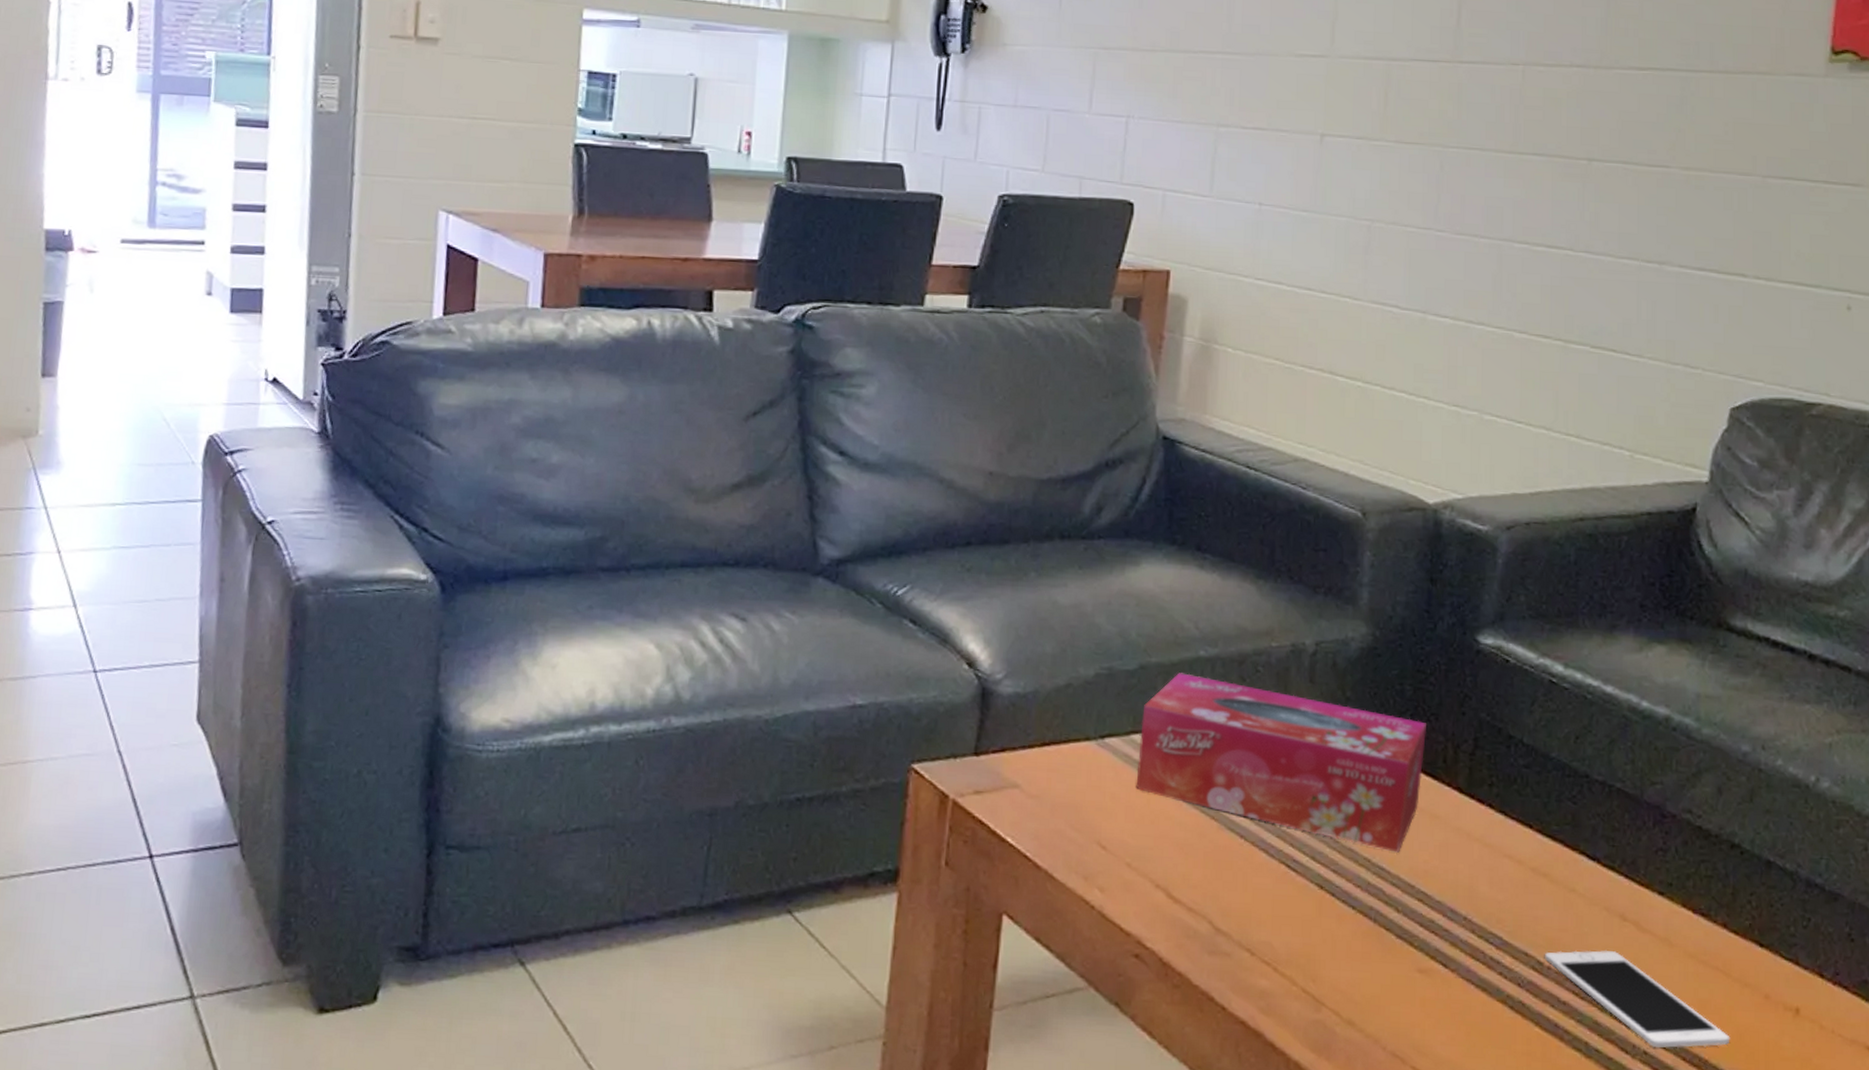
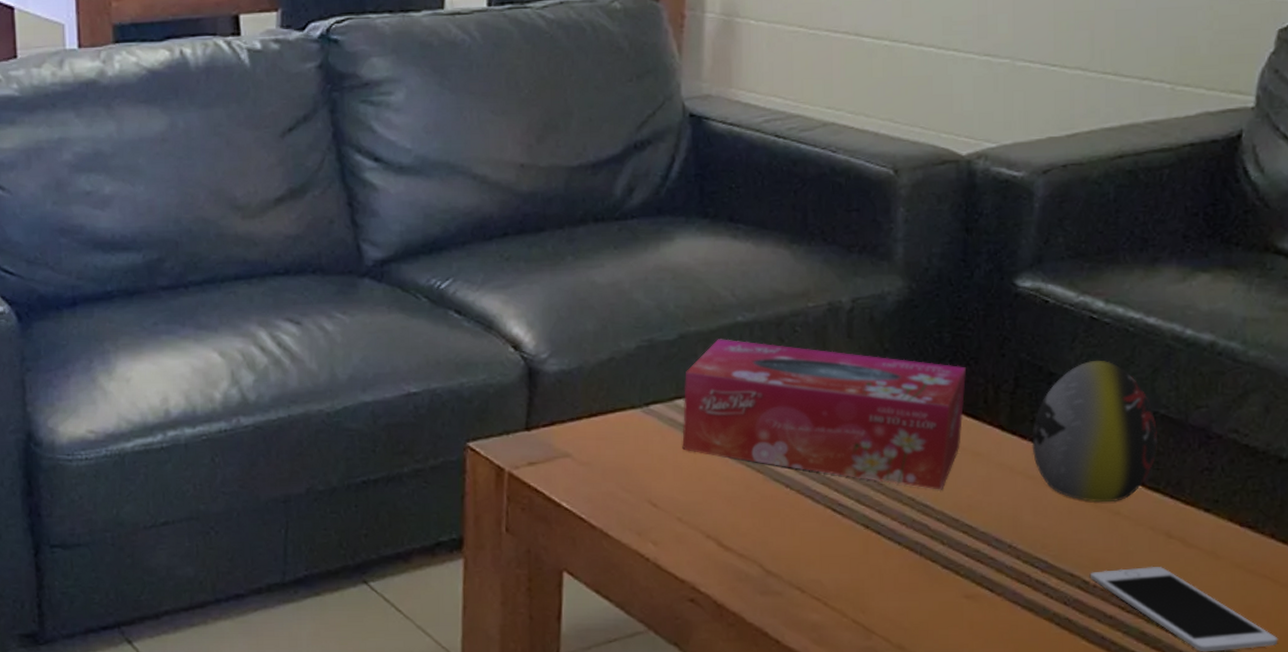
decorative egg: none [1489,726,1614,879] -> present [1032,361,1158,503]

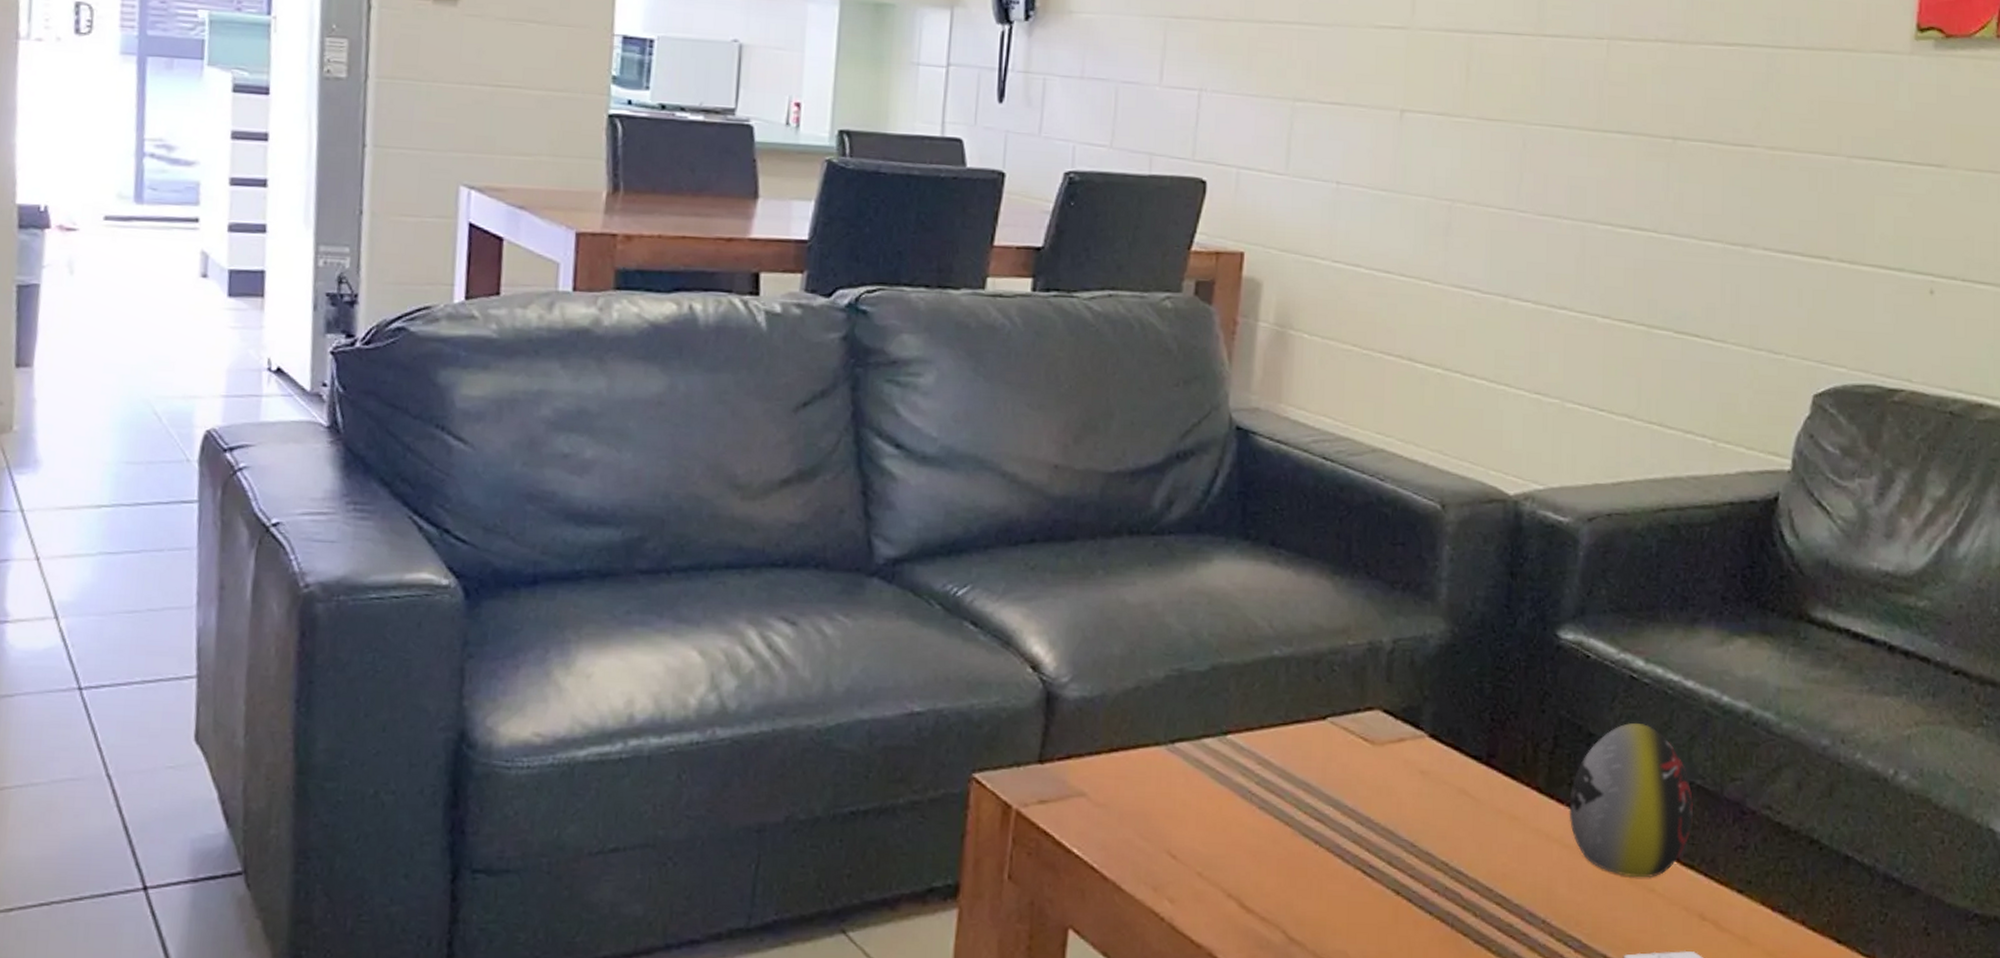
tissue box: present [682,339,967,490] -> none [1207,673,1507,856]

